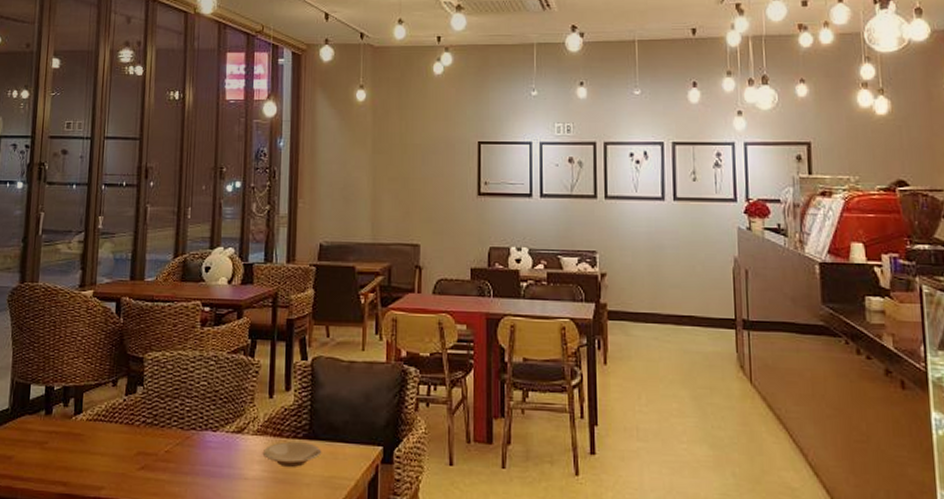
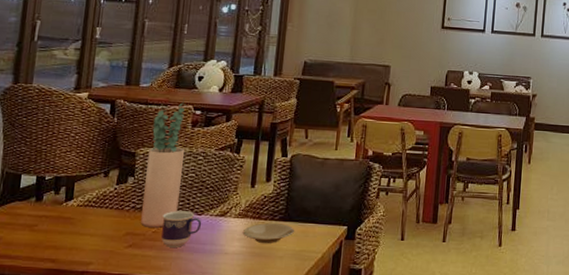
vase: none [152,292,195,447] -> present [141,97,188,228]
cup: none [173,426,218,471] -> present [160,211,202,247]

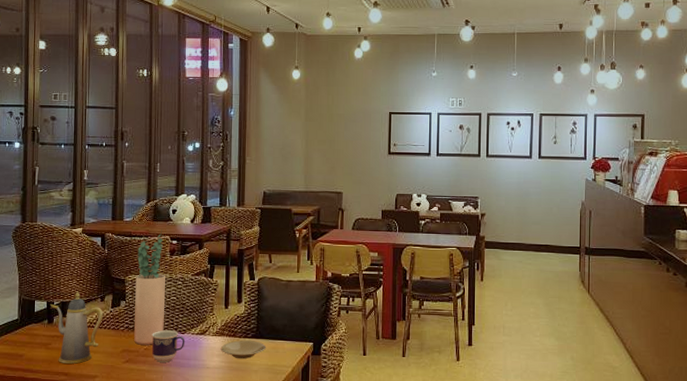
coffee pot: none [40,164,106,249] -> present [50,291,104,364]

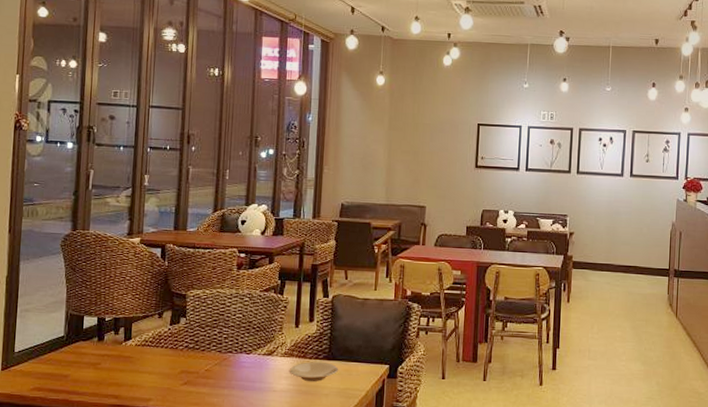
coffee pot: present [50,291,104,364] -> none [101,306,161,386]
vase: present [134,229,166,345] -> none [194,241,232,366]
cup: present [151,330,185,363] -> none [213,350,251,385]

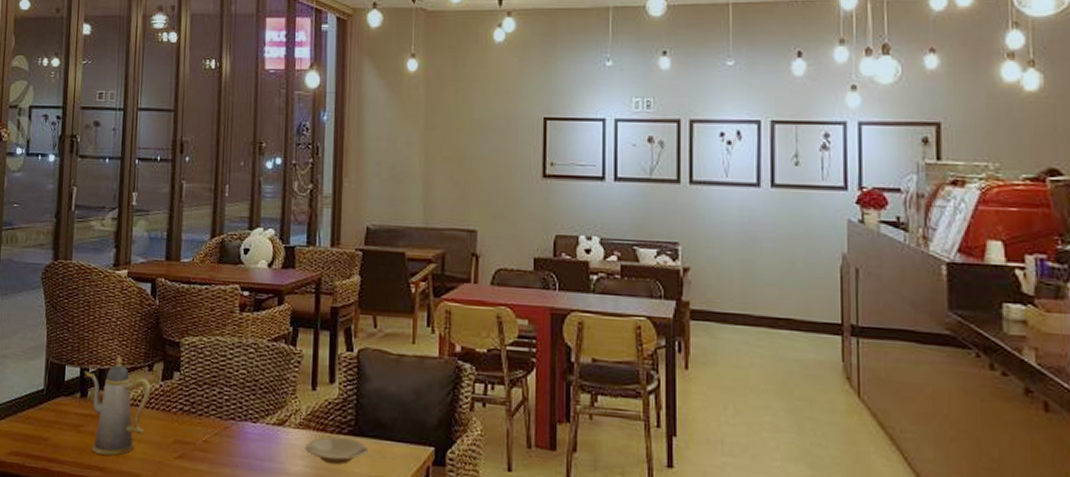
coffee pot: none [101,306,161,386] -> present [84,355,151,456]

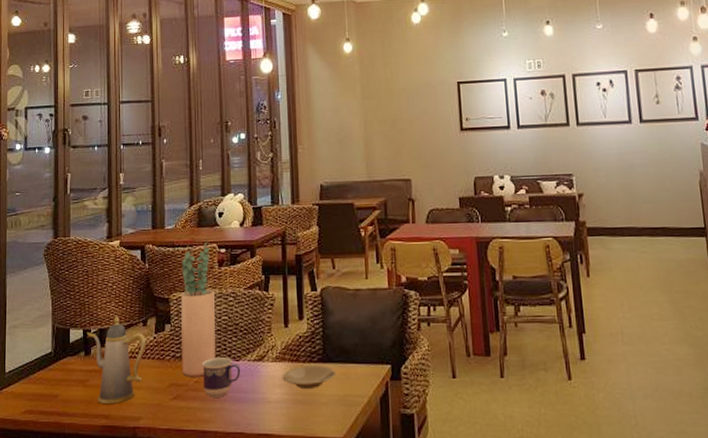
vase: none [190,275,234,436] -> present [181,236,216,377]
cup: none [212,415,258,462] -> present [202,357,241,397]

